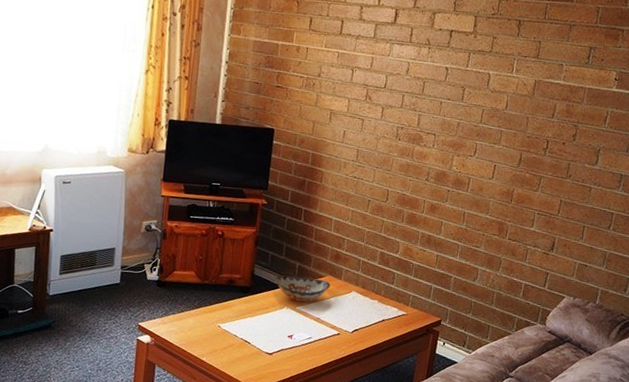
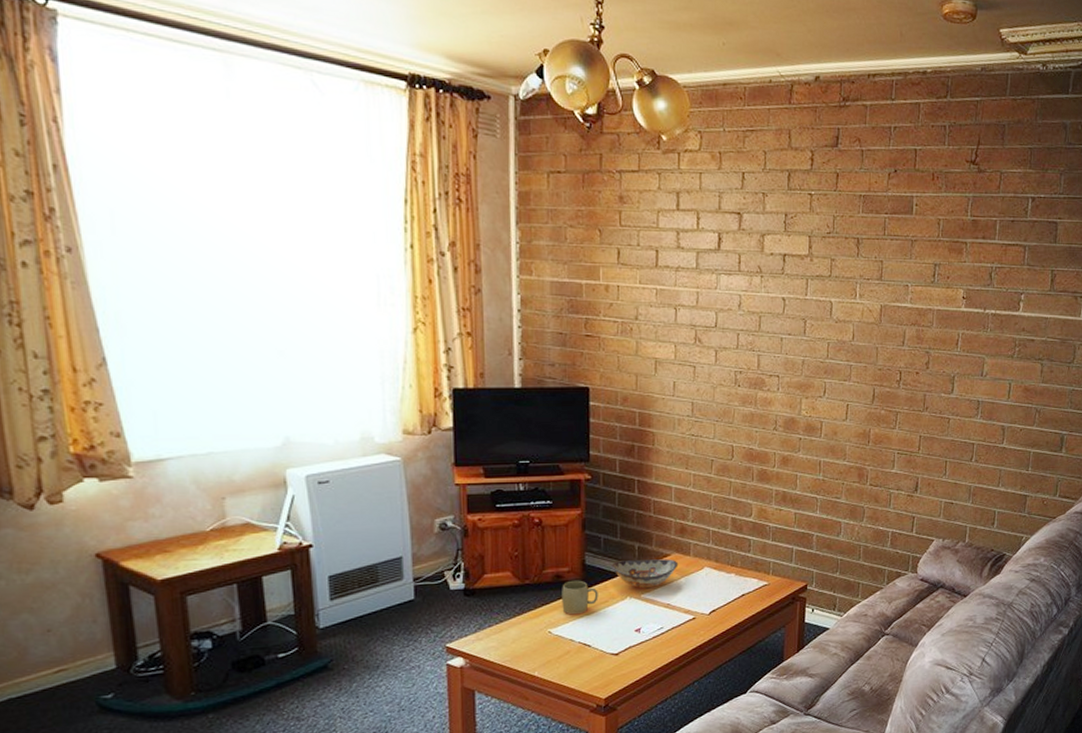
mug: none [231,286,262,316] -> present [562,580,598,615]

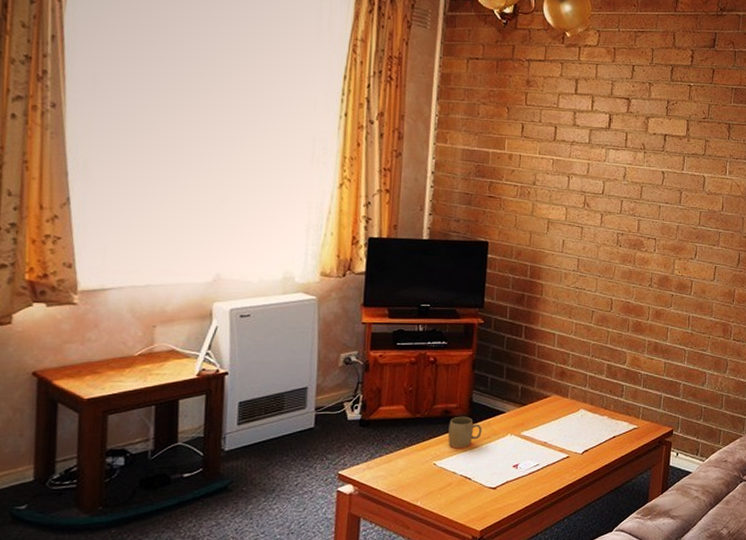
decorative bowl: present [612,559,679,589] -> none [496,400,557,427]

